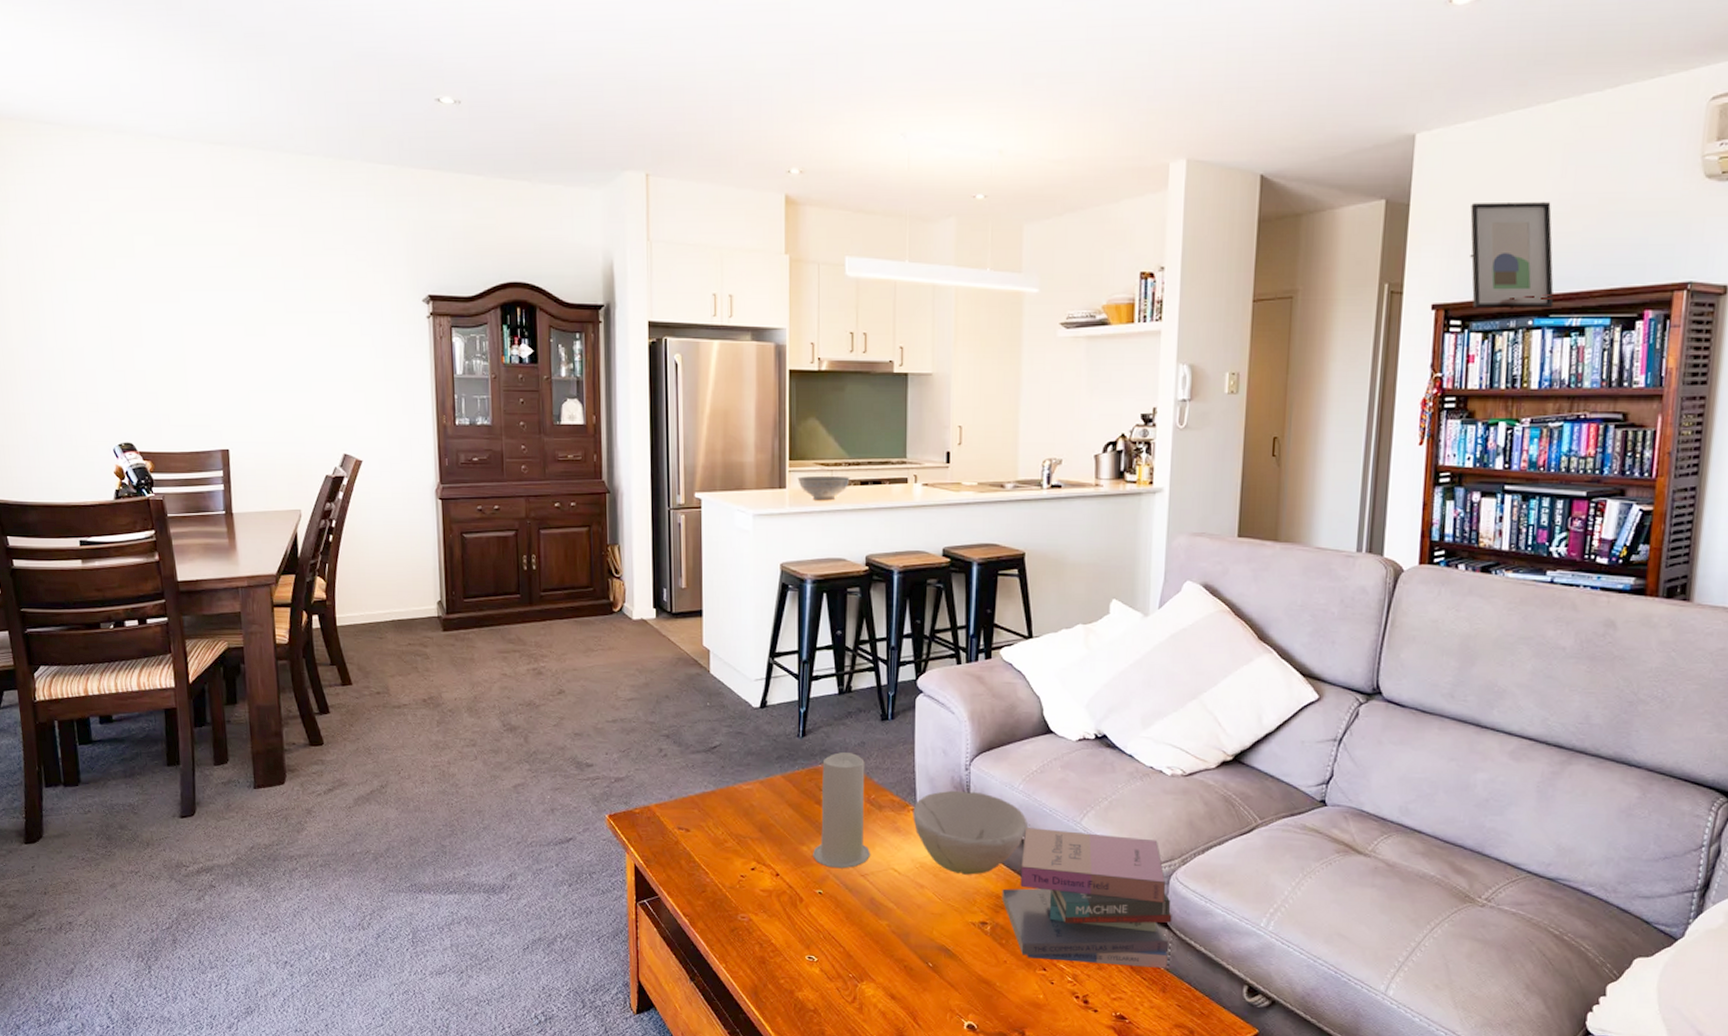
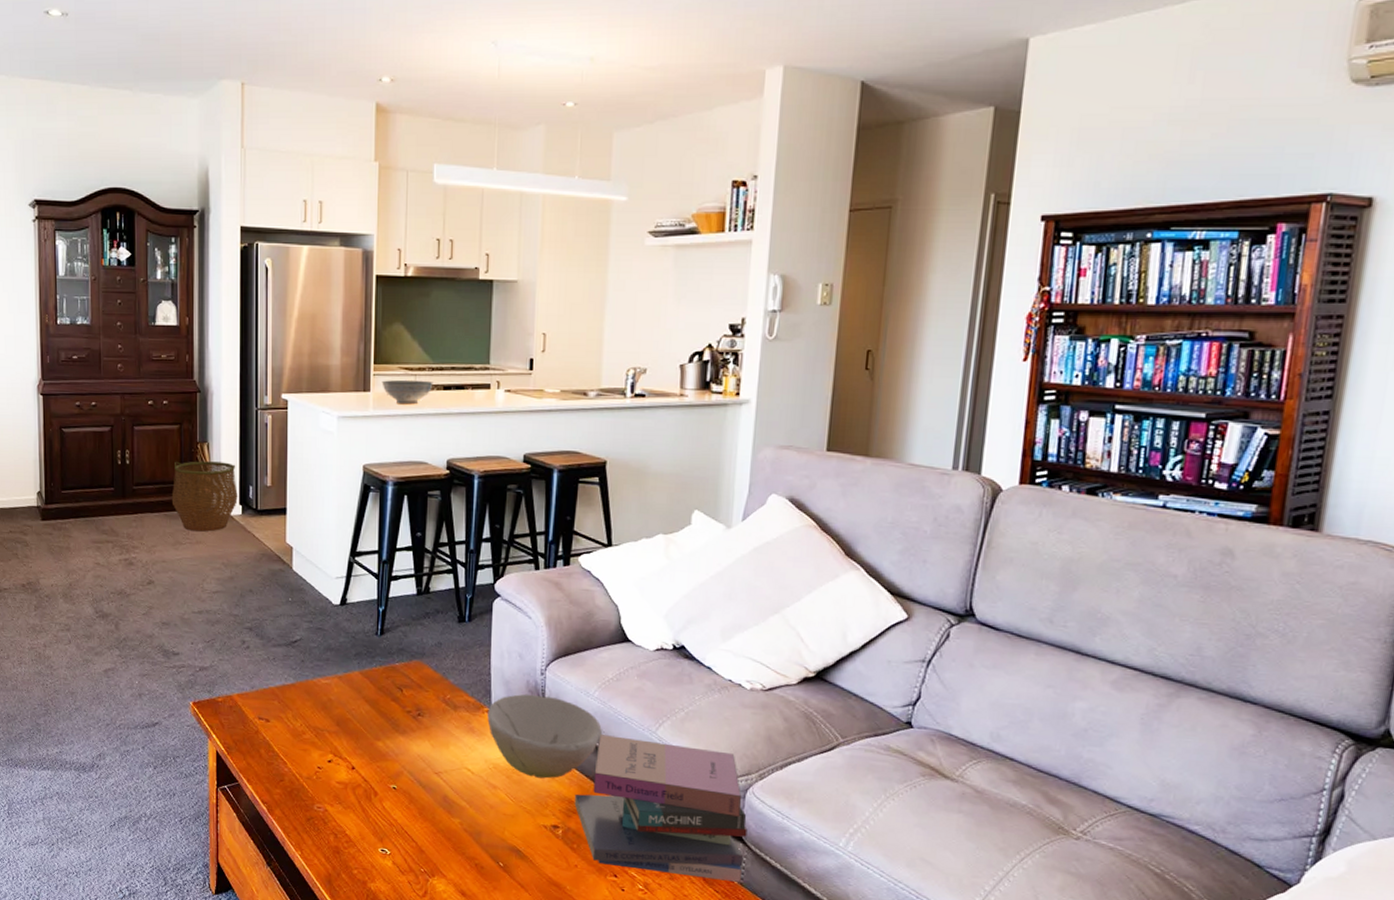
basket: none [581,564,651,637] -> present [171,461,238,532]
candle: present [813,752,871,869] -> none [388,652,445,766]
picture frame: present [1470,202,1554,311] -> none [1085,109,1177,223]

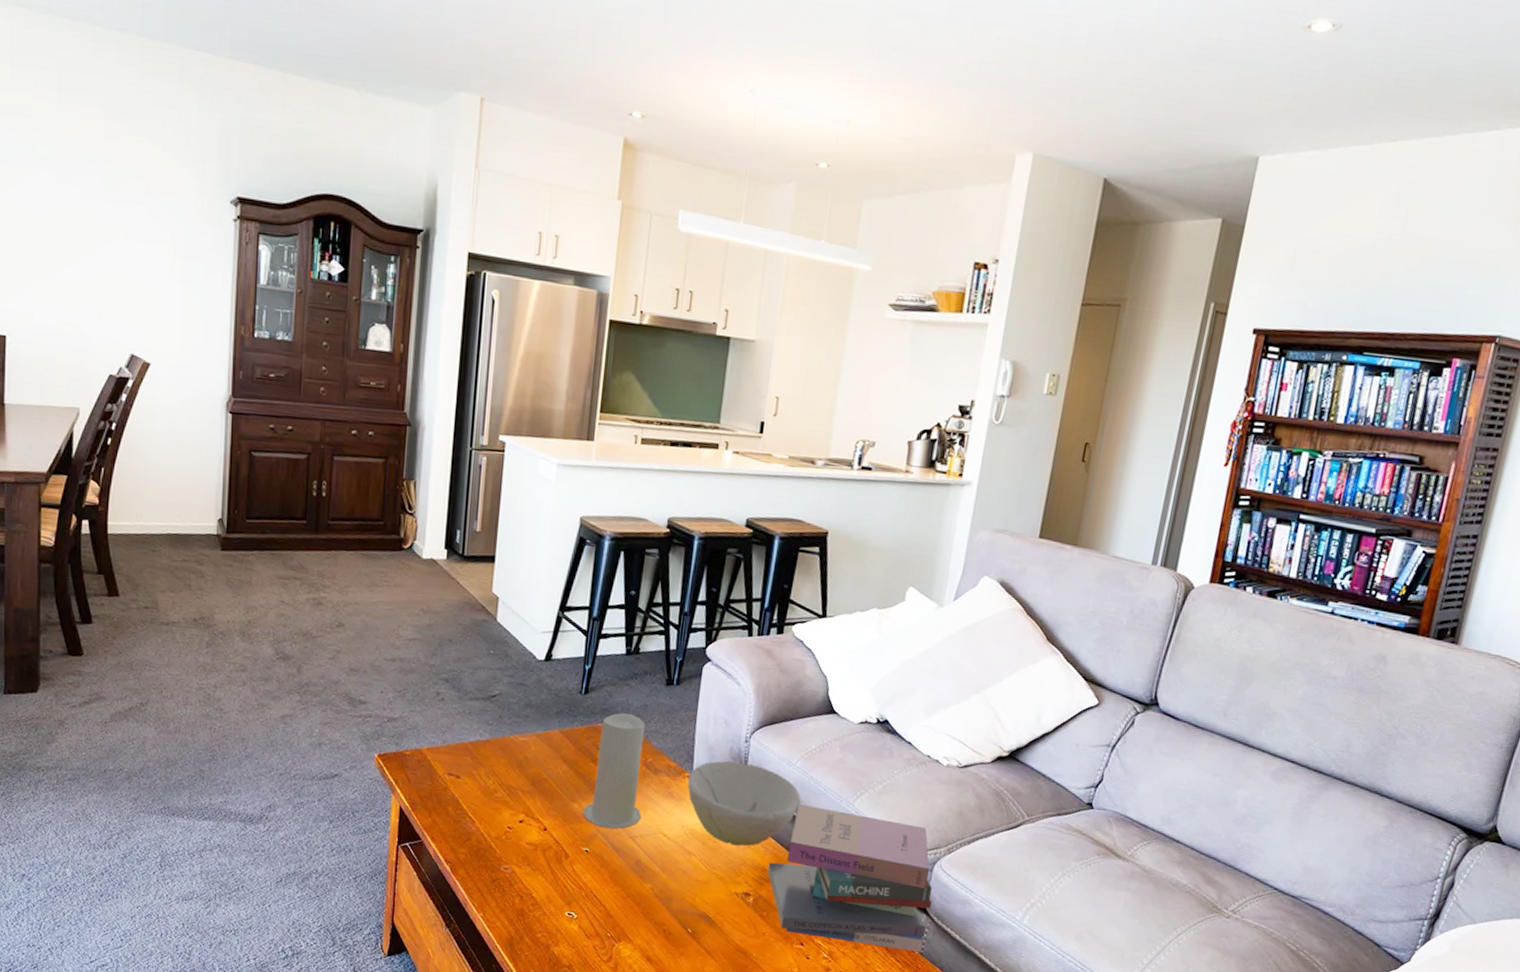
basket: present [171,461,238,532] -> none [370,497,444,576]
decorative bowl: present [382,379,433,405] -> none [606,430,661,459]
candle: none [388,652,445,766] -> present [583,713,646,829]

